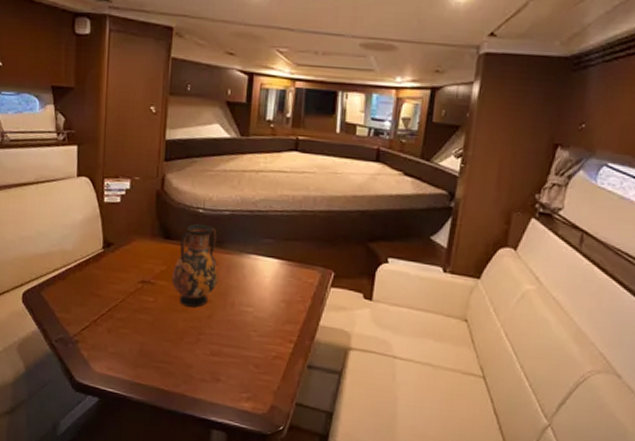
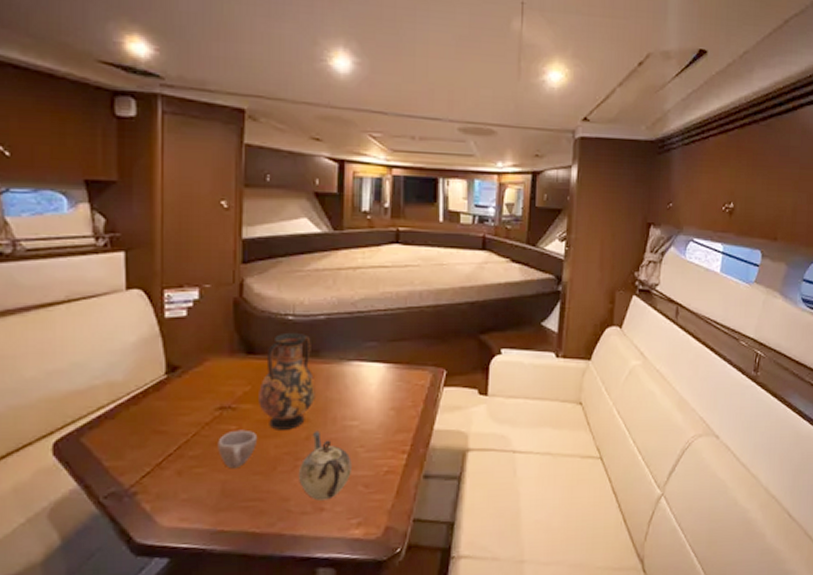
cup: none [138,301,169,334] -> present [217,429,257,469]
teapot: none [200,311,245,373] -> present [298,430,352,501]

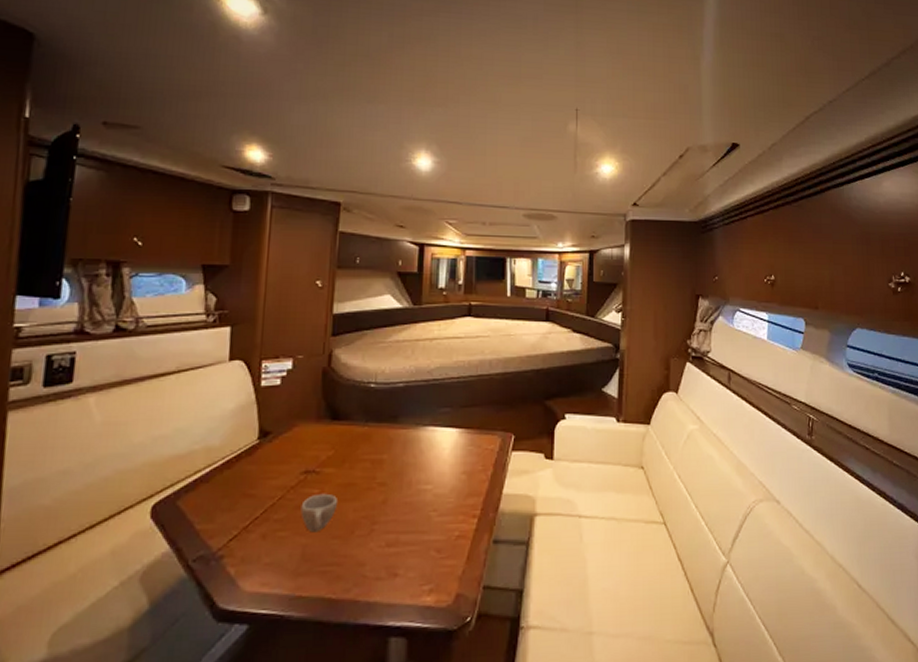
vase: present [259,332,316,430] -> none [340,399,394,494]
teapot: present [298,430,352,501] -> none [374,494,425,566]

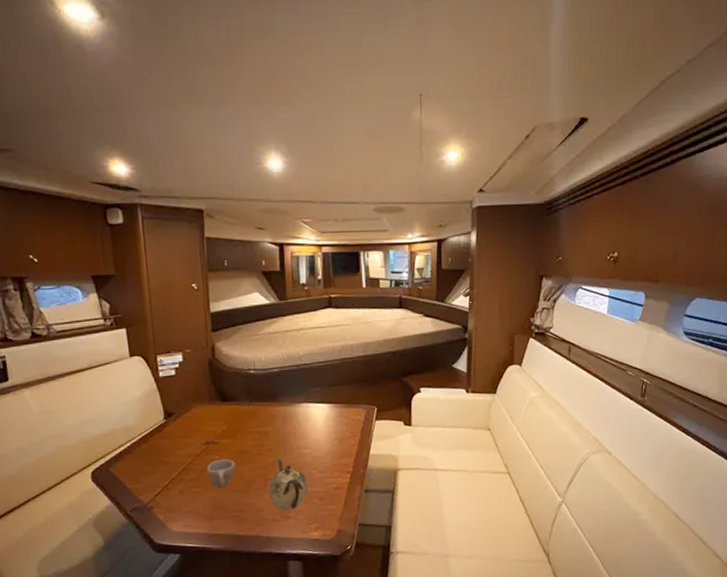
teapot: none [374,494,425,566] -> present [268,458,308,511]

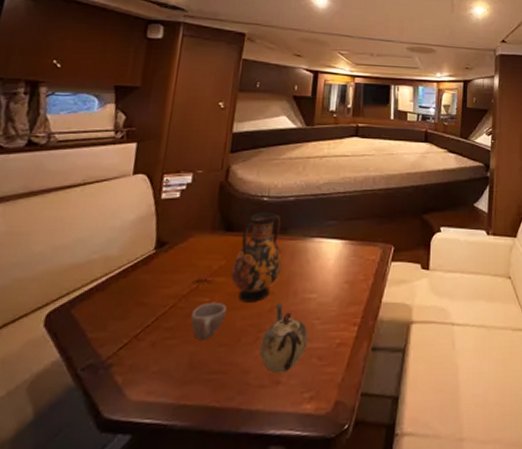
vase: none [233,383,276,458] -> present [231,212,282,302]

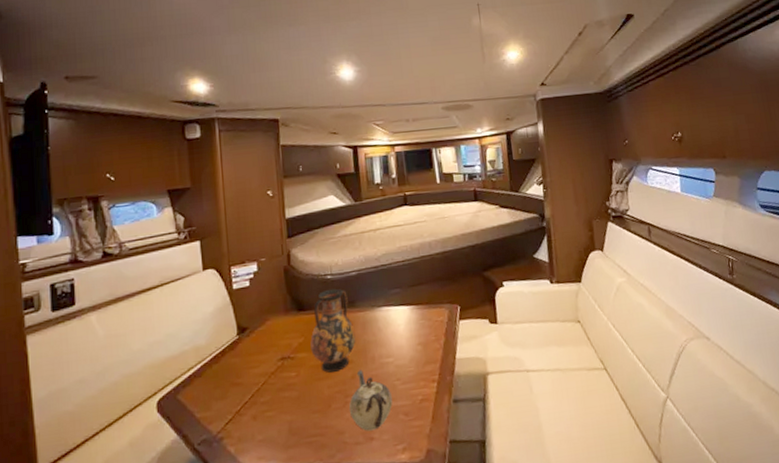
cup: present [190,302,226,341] -> none [282,375,313,410]

